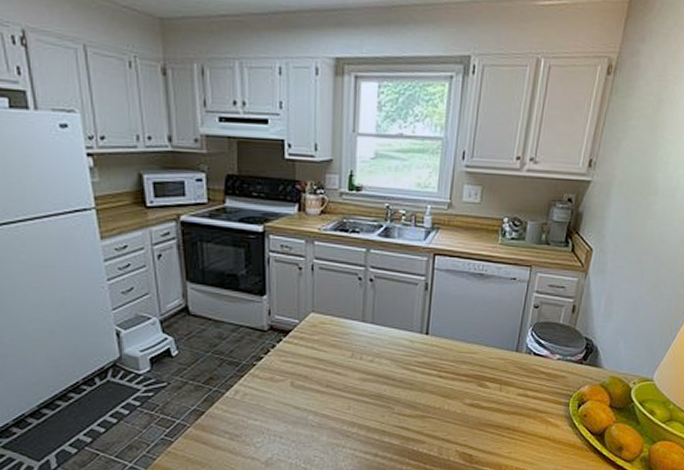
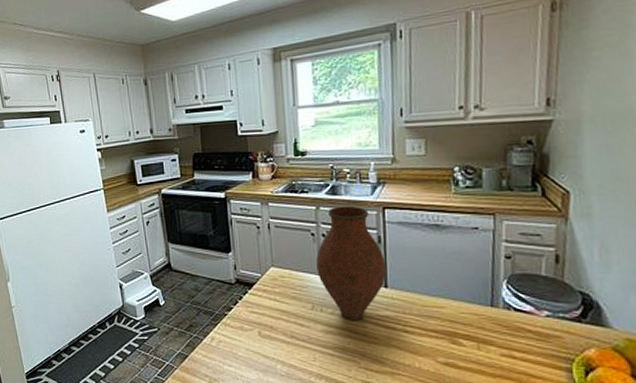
vase: none [360,249,429,368] -> present [316,205,386,321]

